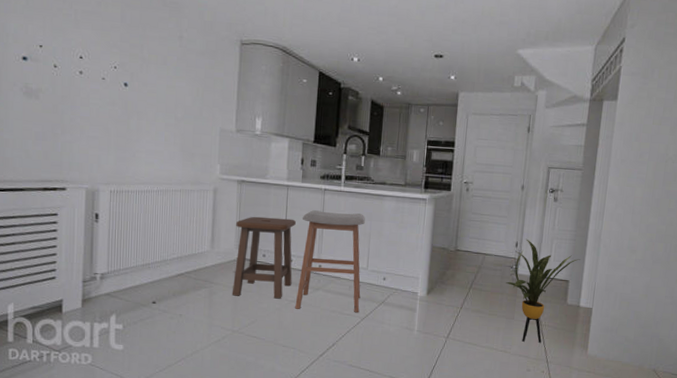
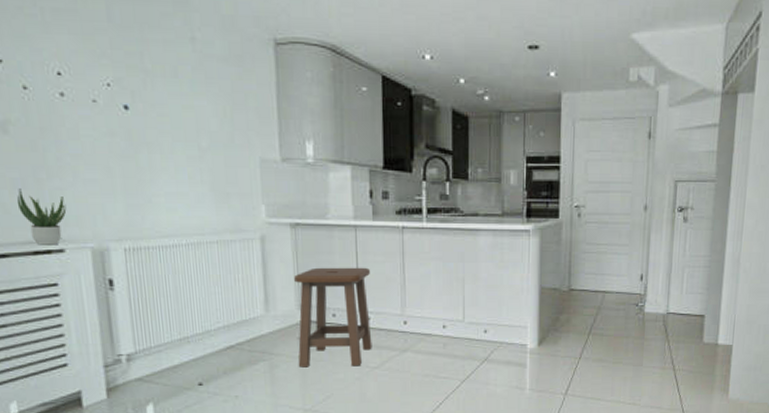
potted plant: none [38,140,72,184] -> present [17,188,67,245]
stool: present [295,210,365,313] -> none [377,254,458,377]
house plant: present [506,239,580,343] -> none [631,269,717,391]

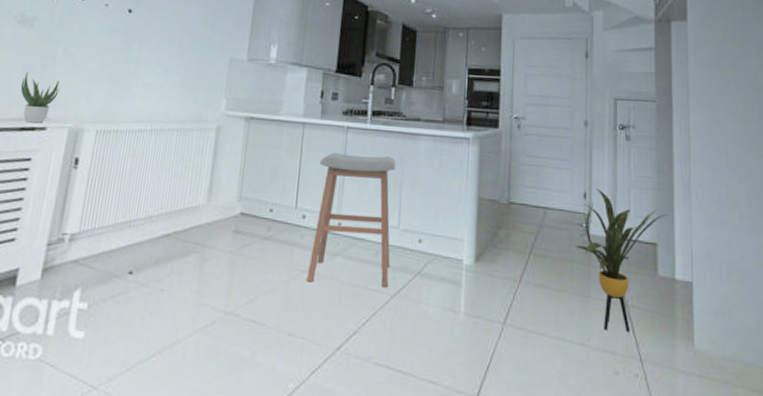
stool: present [294,267,372,368] -> none [228,160,312,268]
stool: none [377,254,458,377] -> present [306,153,396,288]
house plant: none [631,269,717,391] -> present [576,188,668,332]

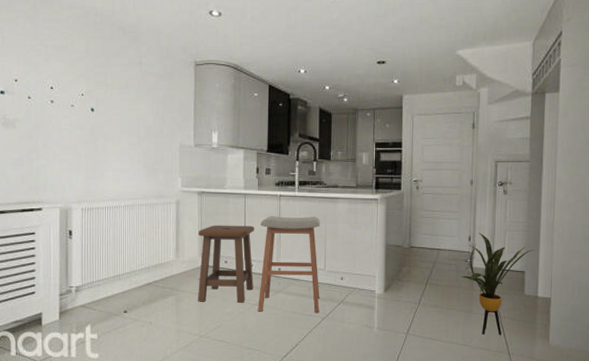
potted plant: present [21,72,60,123] -> none [16,165,47,205]
stool: none [228,160,312,268] -> present [197,225,254,303]

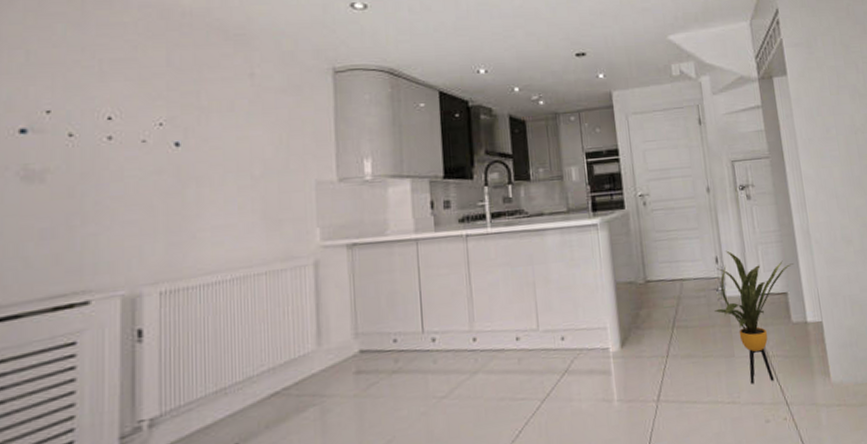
stool: present [197,225,254,303] -> none [350,282,439,409]
stool: present [258,216,320,313] -> none [441,258,537,408]

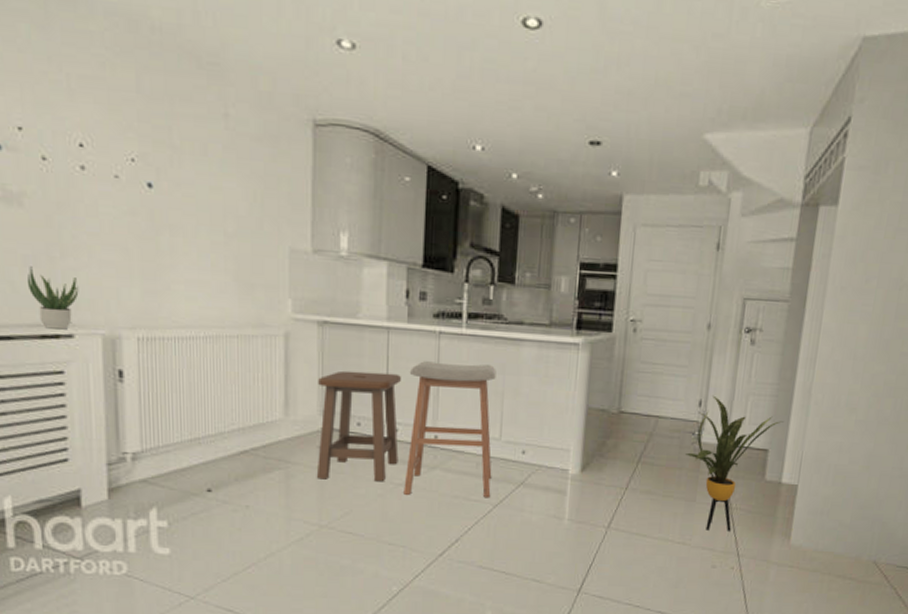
potted plant: none [44,239,99,300] -> present [28,266,79,330]
stool: none [350,282,439,409] -> present [316,370,401,482]
stool: none [441,258,537,408] -> present [403,361,496,498]

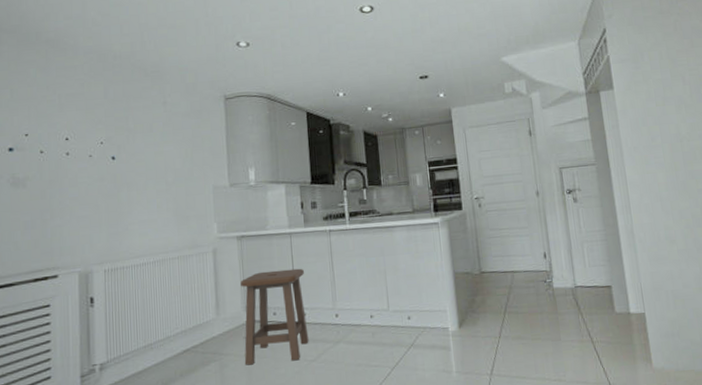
potted plant: present [28,266,79,330] -> none [27,229,63,274]
stool: present [403,361,496,498] -> none [309,250,388,369]
house plant: present [686,395,784,531] -> none [543,247,618,365]

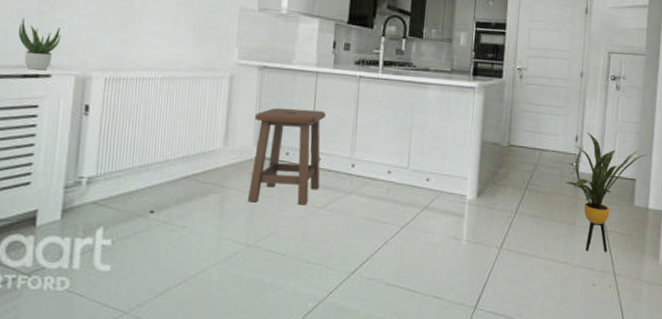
potted plant: none [27,229,63,274] -> present [19,18,61,70]
house plant: none [543,247,618,365] -> present [566,132,647,252]

